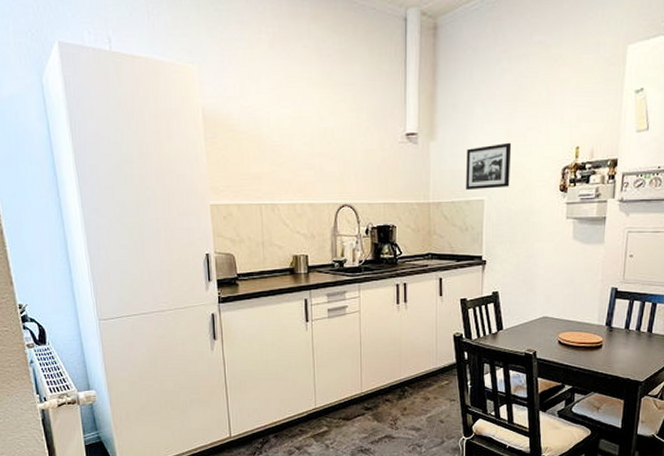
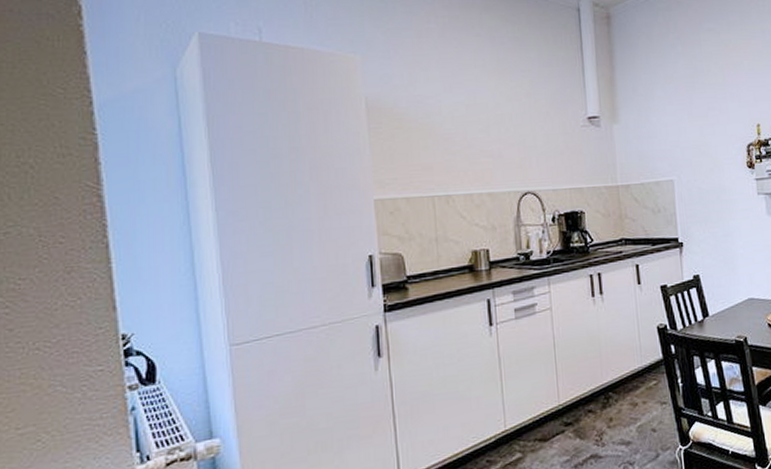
picture frame: present [466,142,512,191] -> none [651,122,698,171]

